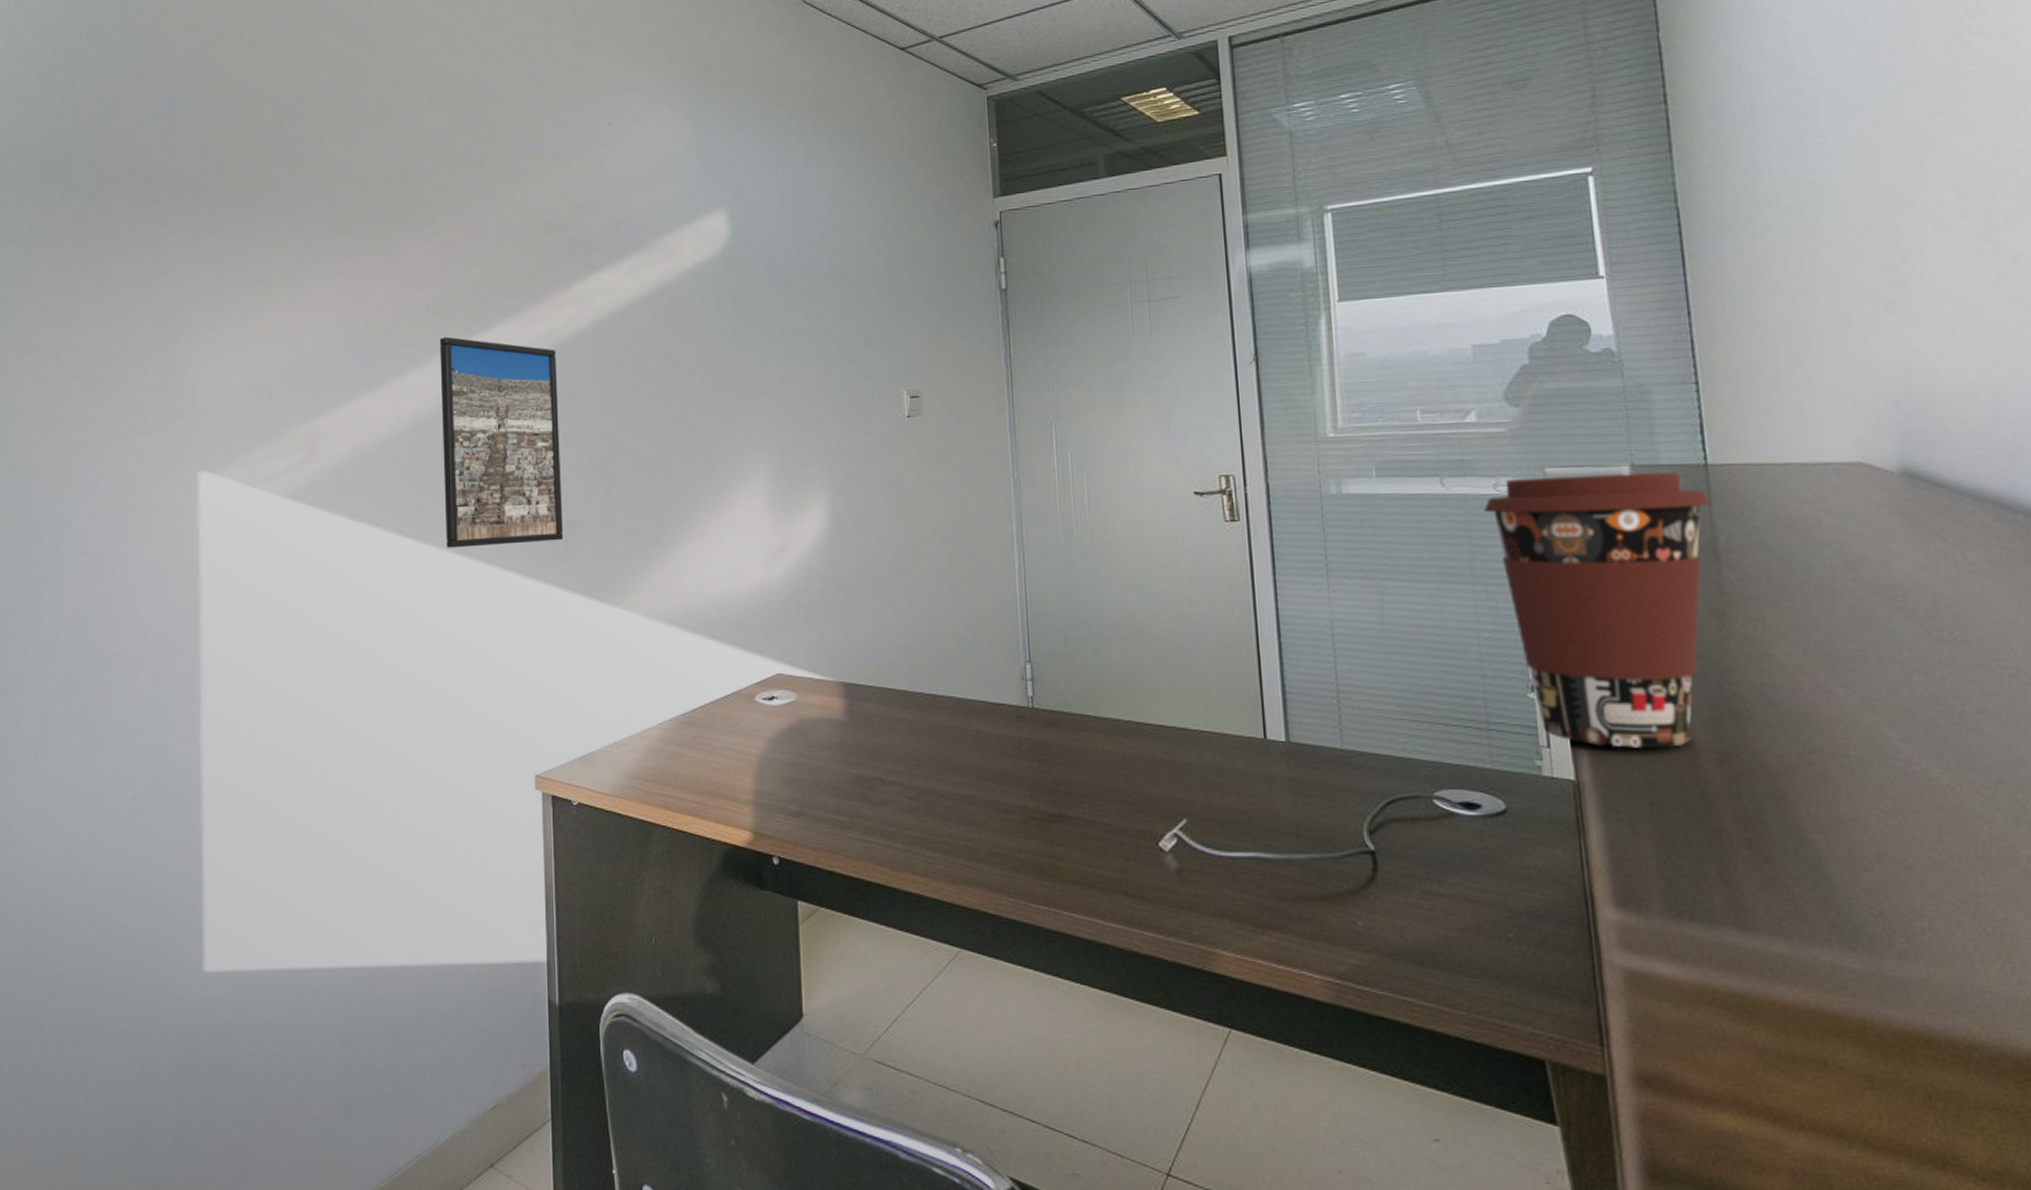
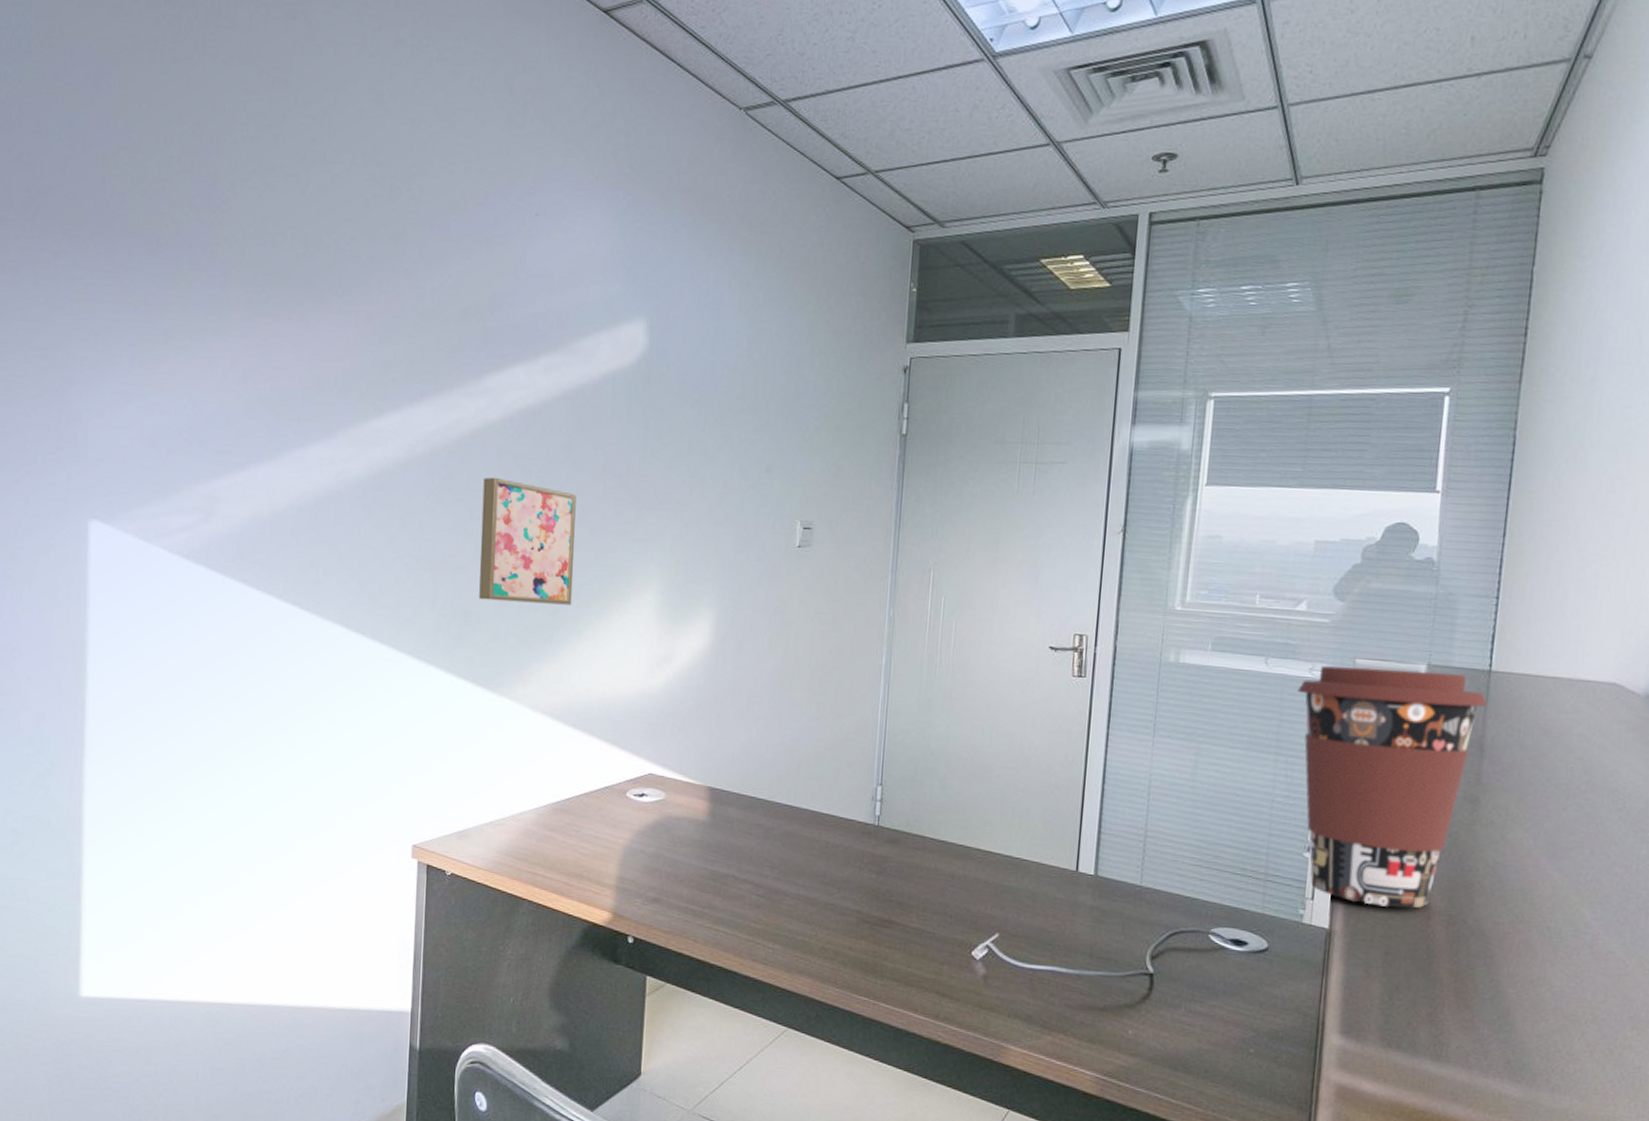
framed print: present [439,336,564,548] -> none [340,413,463,628]
wall art: none [578,382,679,508] -> present [479,477,576,605]

